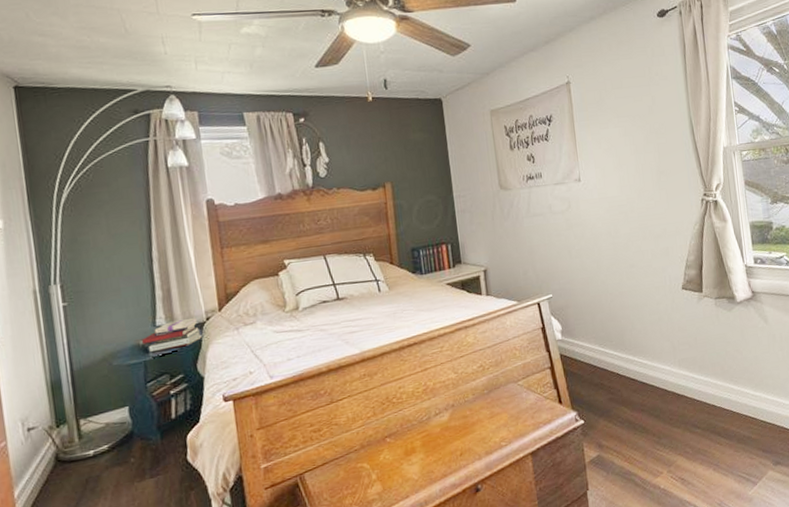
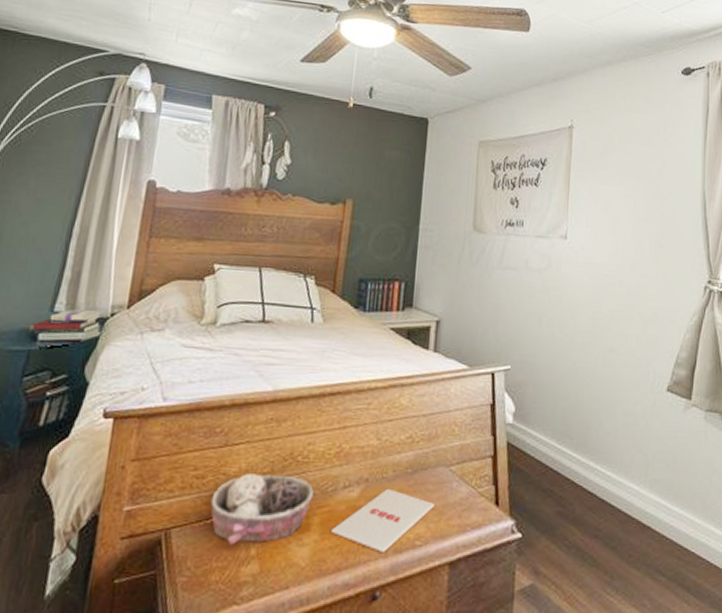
decorative basket: none [330,414,412,476] -> present [211,473,314,545]
magazine: none [433,408,511,457] -> present [331,488,435,554]

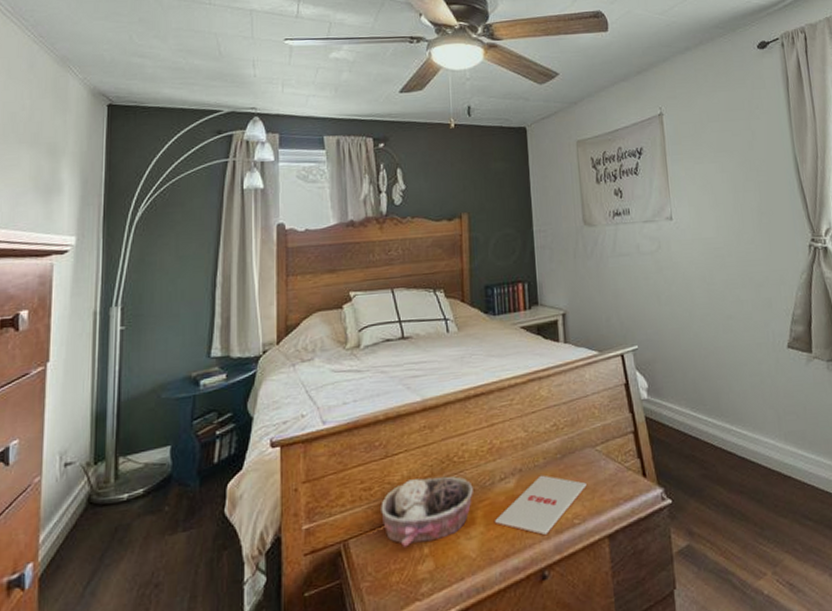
books: present [33,309,101,342] -> none [195,349,256,385]

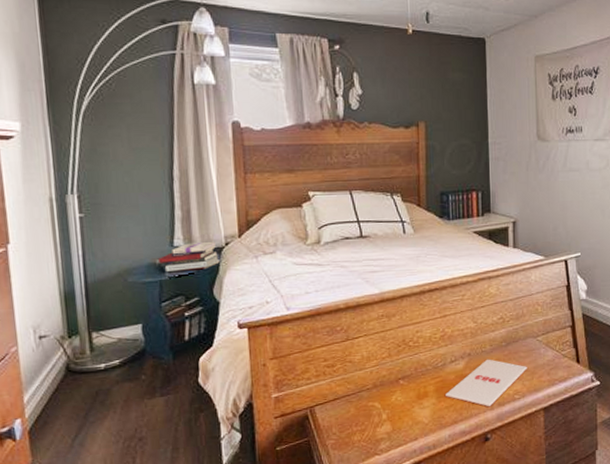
books: none [195,349,256,385] -> present [159,241,220,271]
decorative basket: present [381,476,473,547] -> none [343,357,427,414]

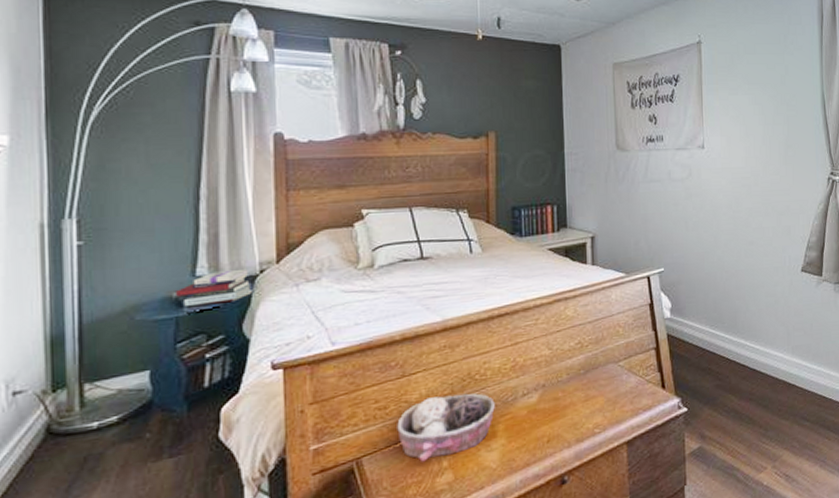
decorative basket: none [343,357,427,414] -> present [397,393,495,462]
magazine: present [446,359,527,407] -> none [517,389,608,445]

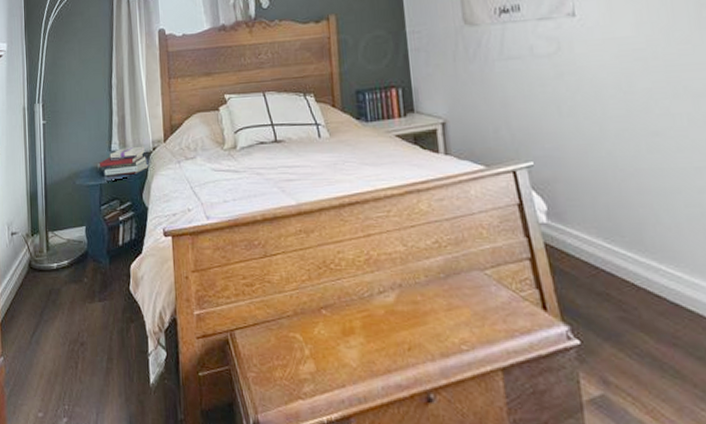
decorative basket: present [397,393,495,462] -> none [262,281,351,346]

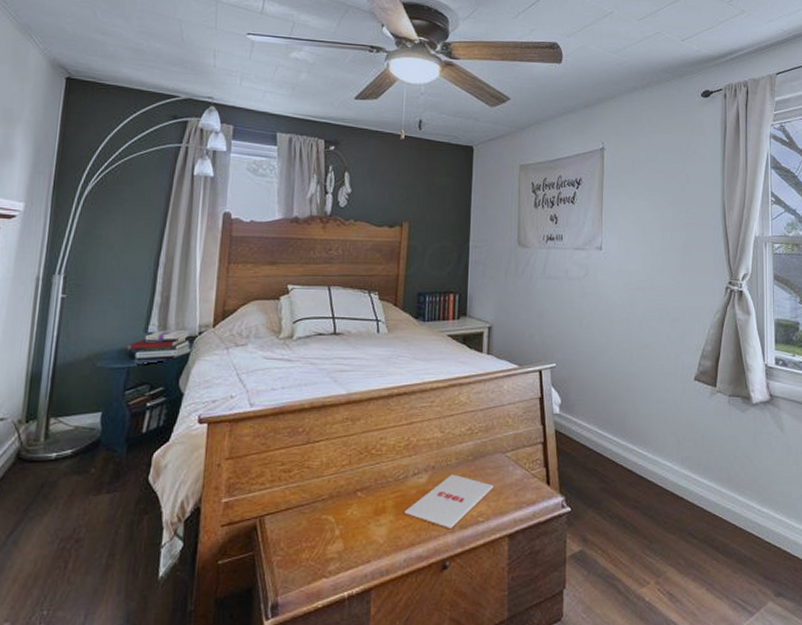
magazine: none [375,293,475,357] -> present [405,474,494,530]

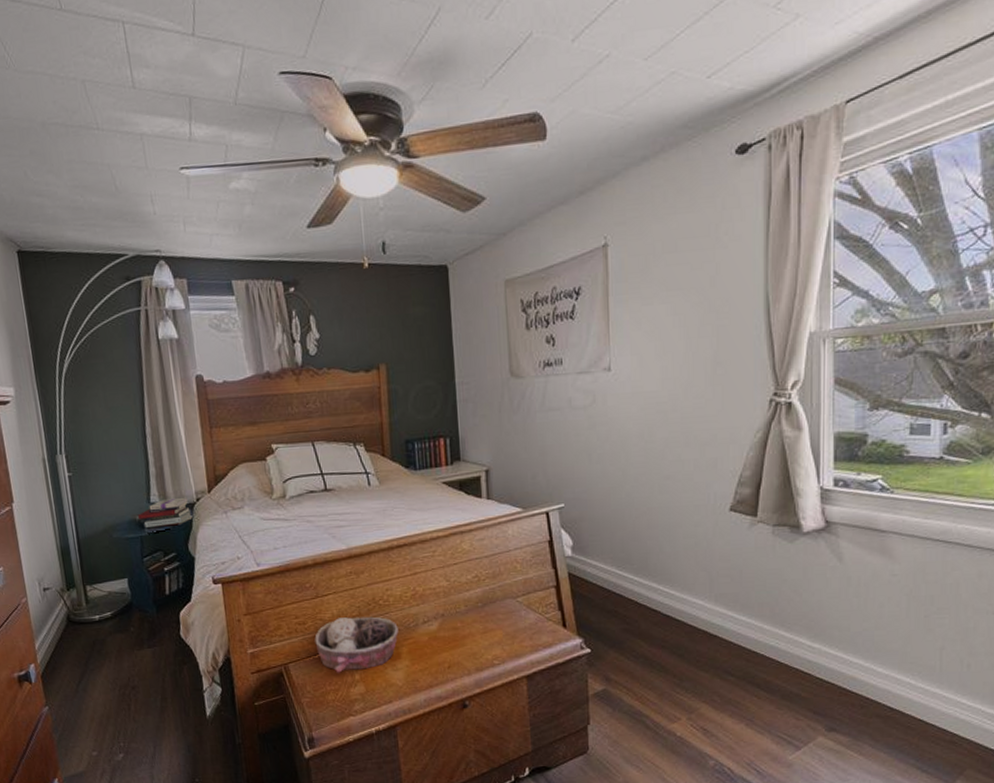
decorative basket: none [298,466,387,528] -> present [314,616,398,673]
magazine: present [405,474,494,530] -> none [419,620,507,672]

